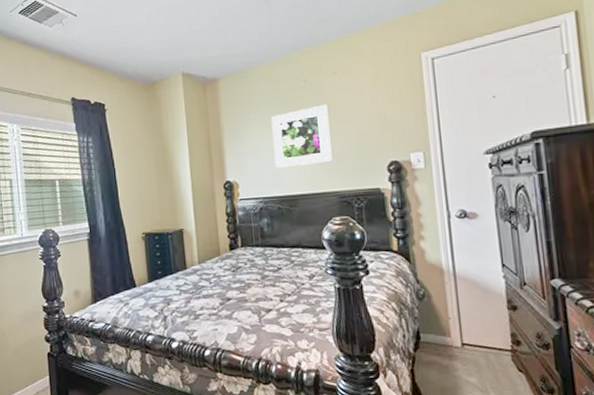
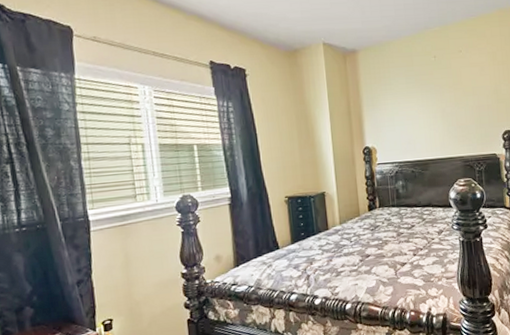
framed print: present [270,104,332,169] -> none [405,78,458,136]

